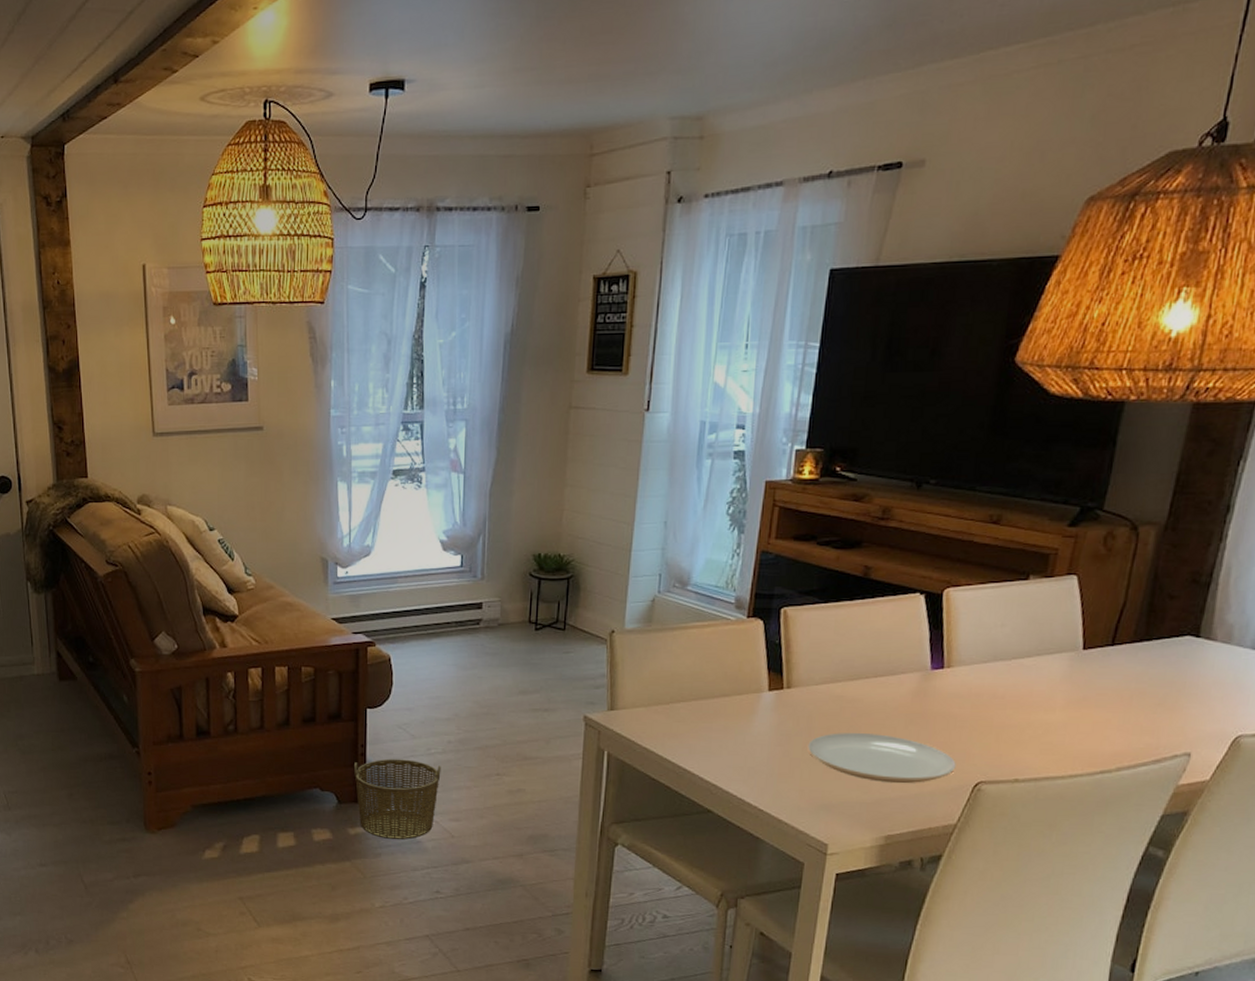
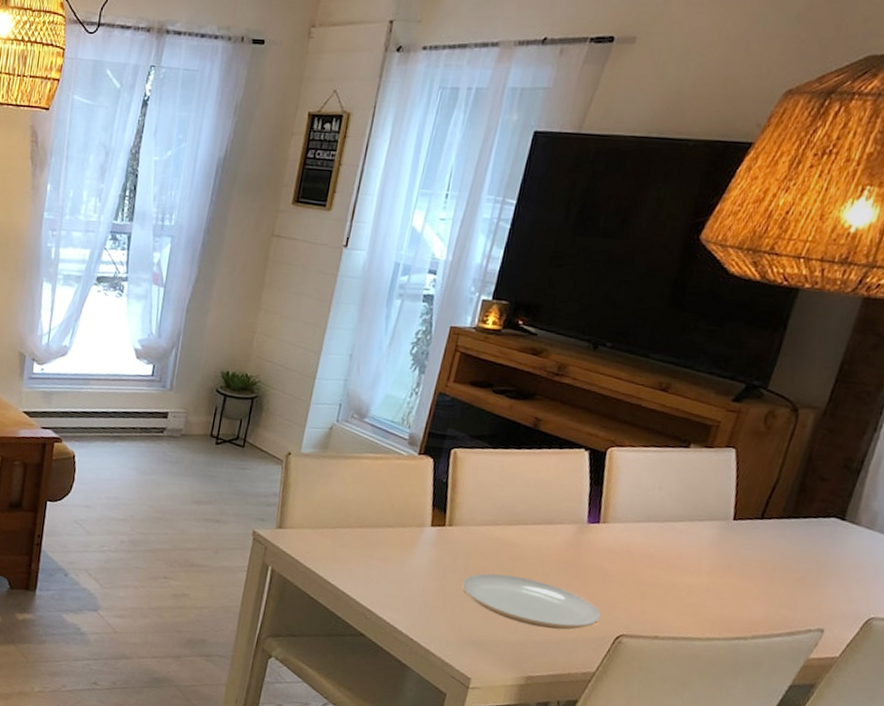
basket: present [354,758,441,840] -> none [28,551,112,630]

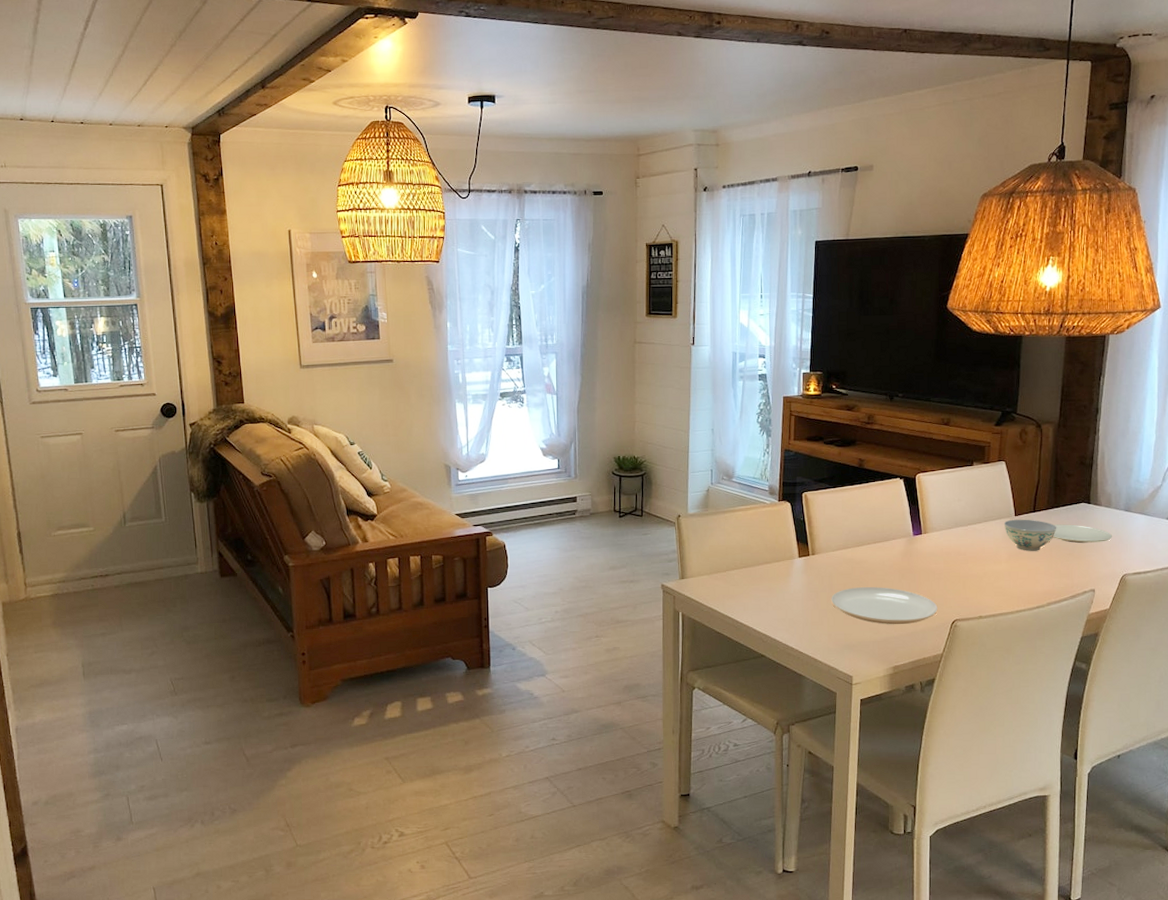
bowl: none [714,523,790,569] -> present [1003,519,1057,551]
plate: none [780,539,868,572] -> present [1053,524,1113,544]

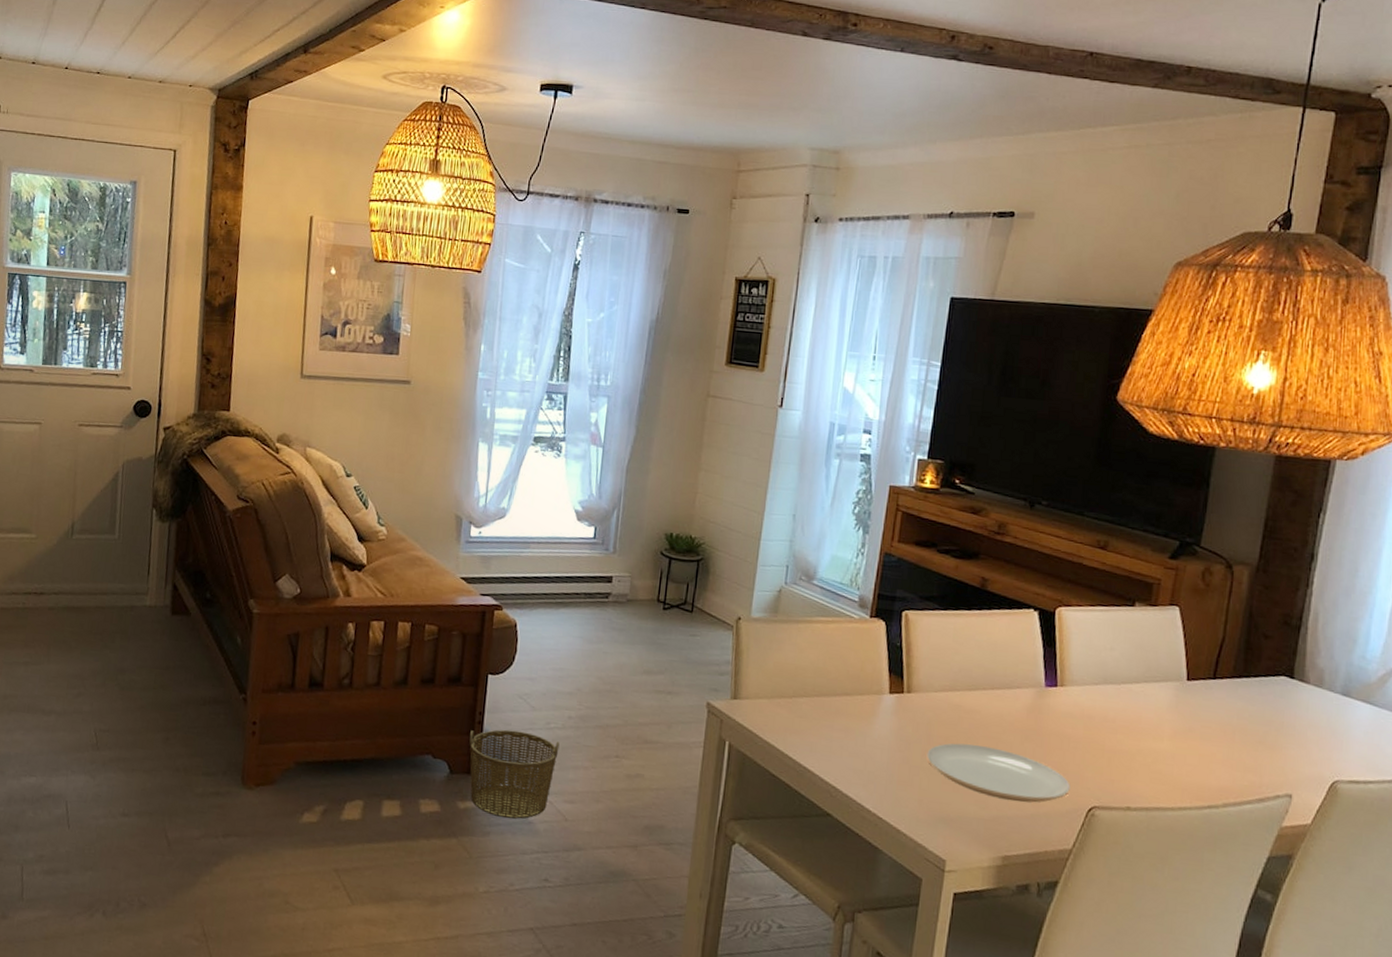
basket: none [479,628,551,697] -> present [469,729,560,819]
bowl: present [1003,519,1057,551] -> none [1170,684,1245,732]
plate: present [1053,524,1113,544] -> none [1238,699,1323,733]

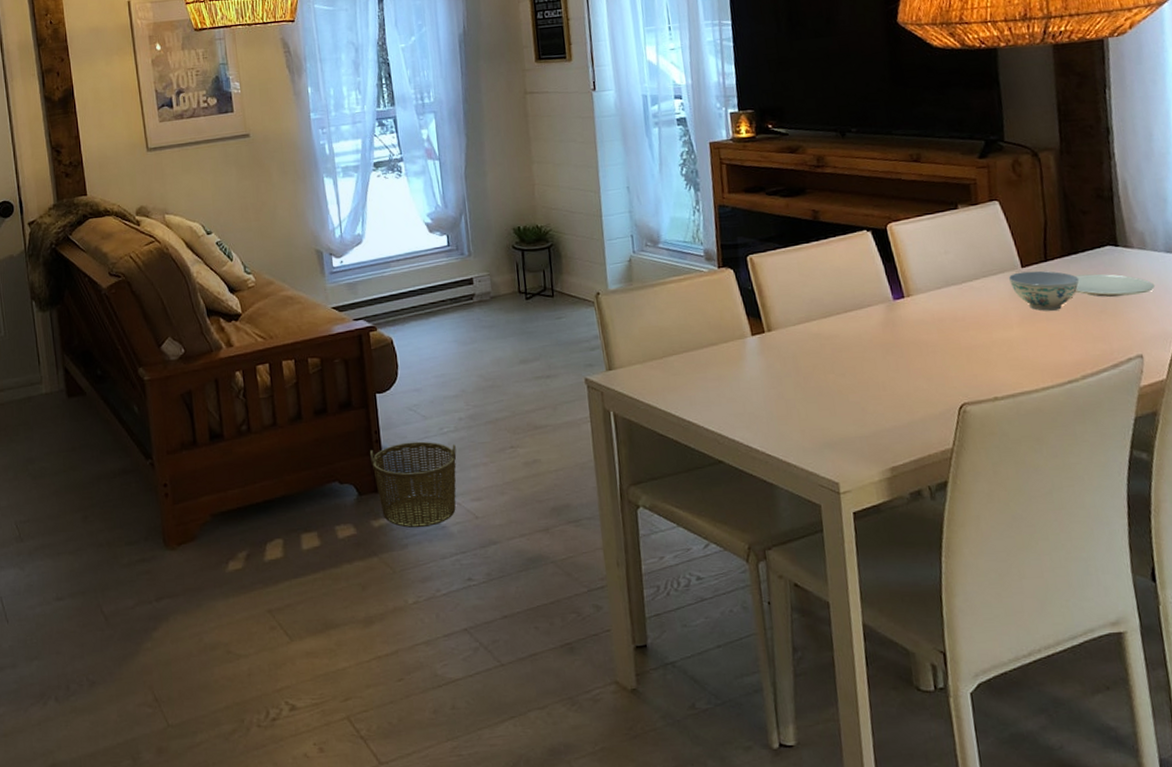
plate: present [927,743,1071,803] -> none [798,367,938,414]
bowl: none [1170,684,1245,732] -> present [1008,270,1080,311]
plate: none [1238,699,1323,733] -> present [1074,274,1156,297]

